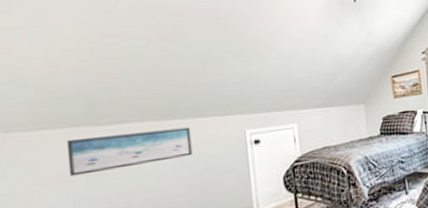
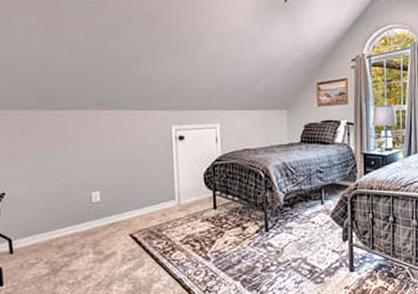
wall art: present [66,127,193,177] -> none [18,118,124,154]

